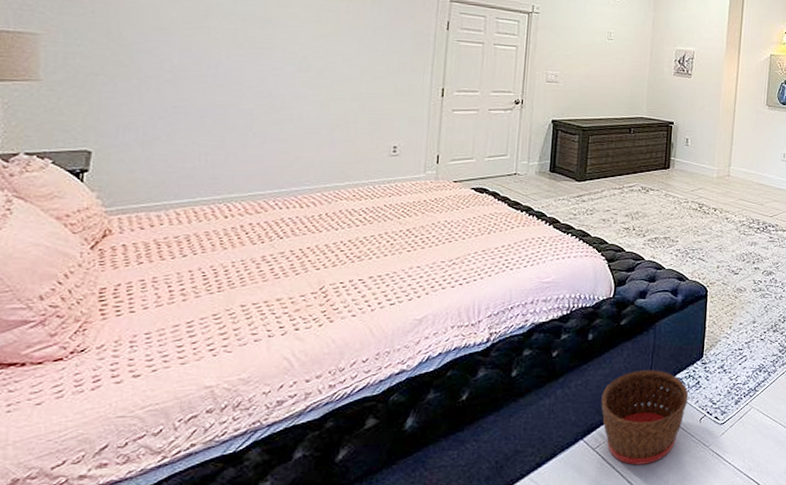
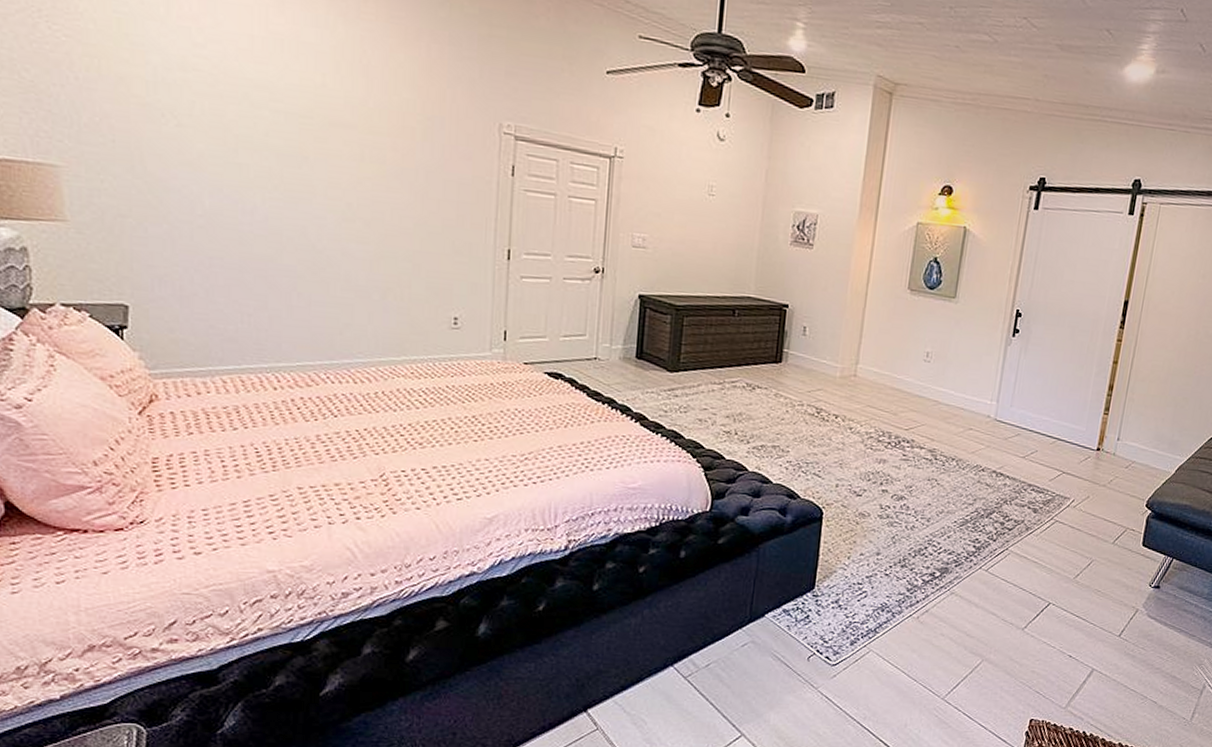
basket: present [601,370,689,465] -> none [693,597,796,700]

